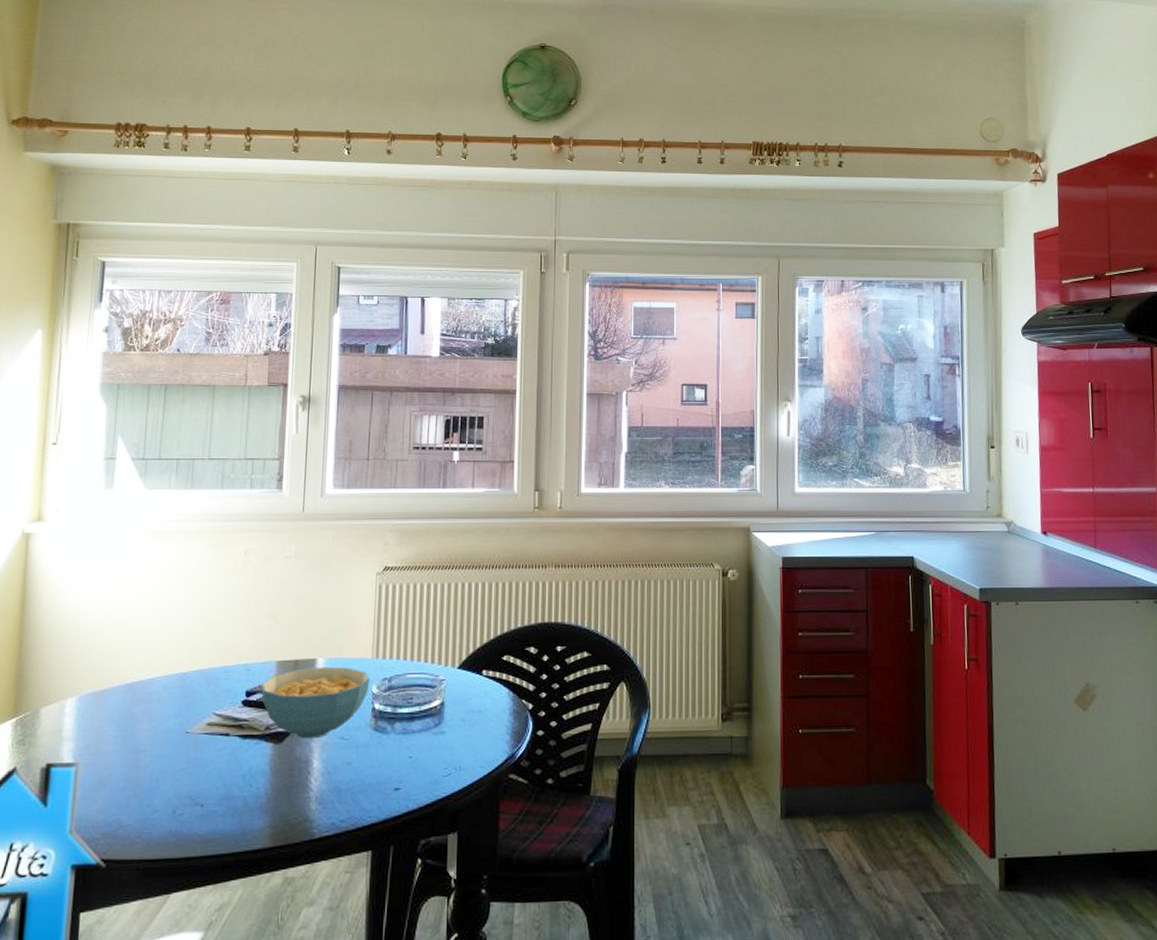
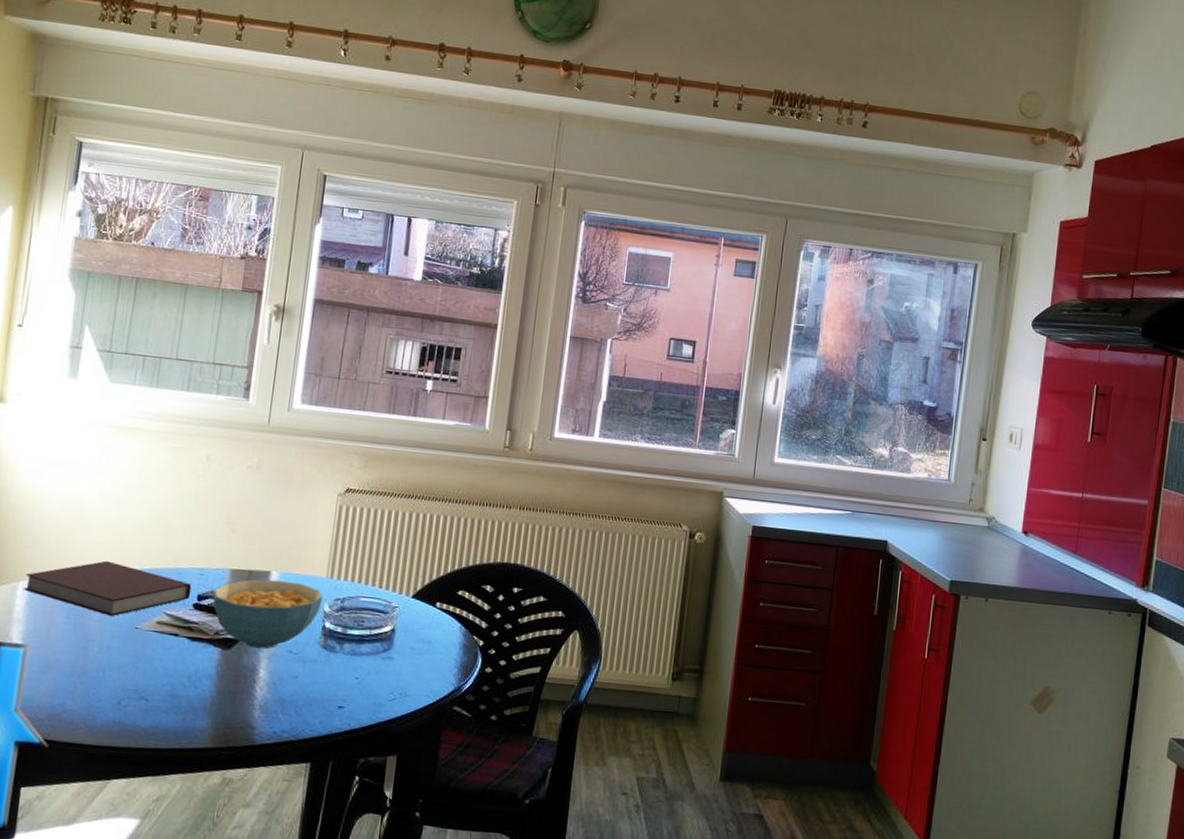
notebook: none [72,667,239,724] -> present [24,560,192,617]

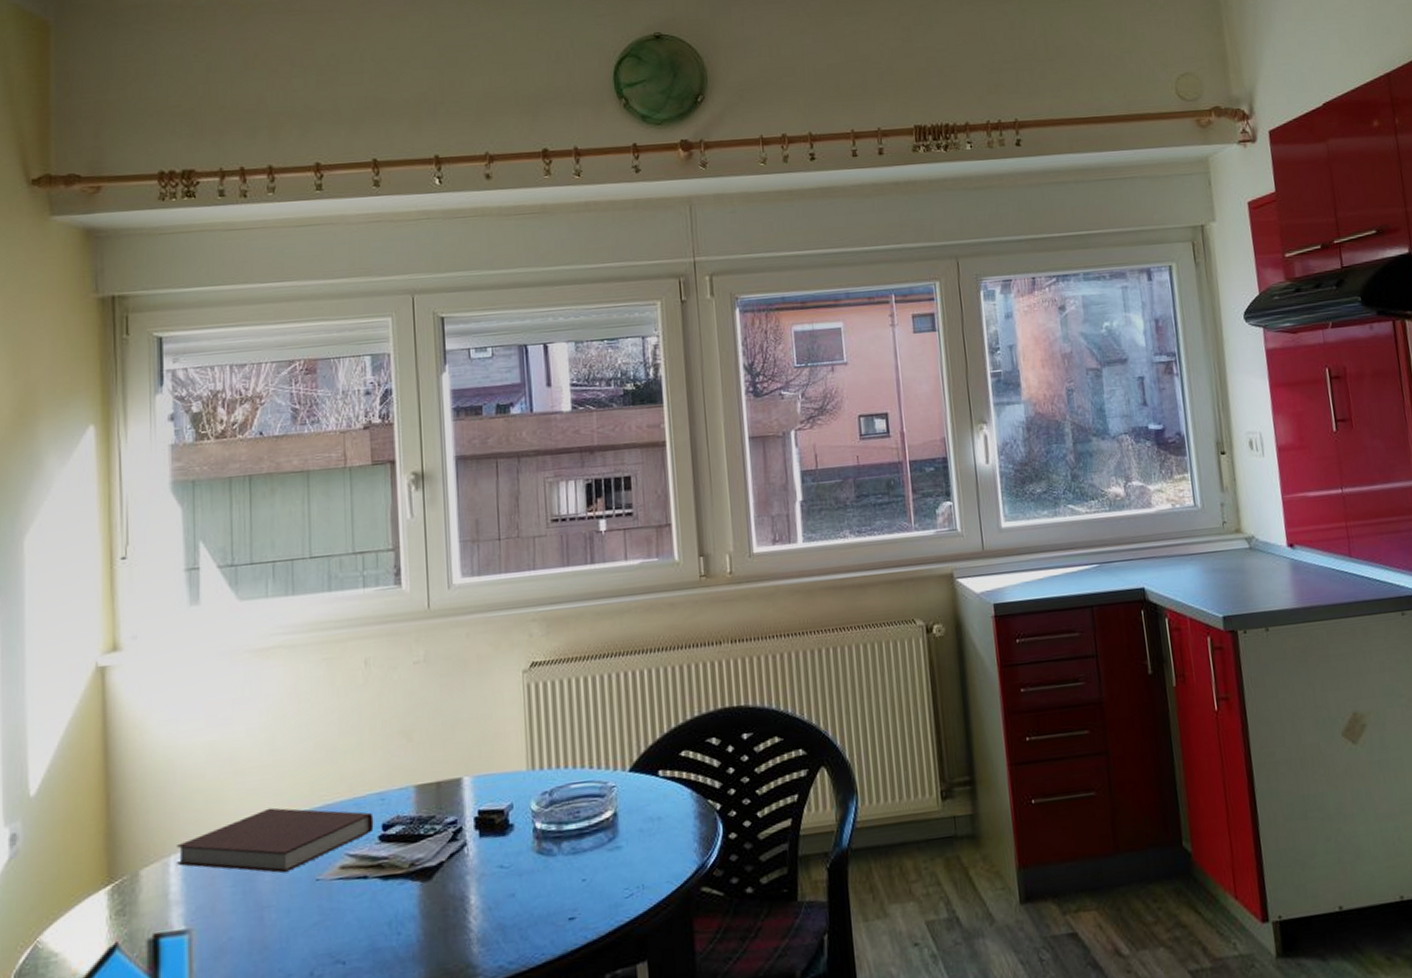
cereal bowl: present [213,579,323,649] -> none [400,783,528,873]

